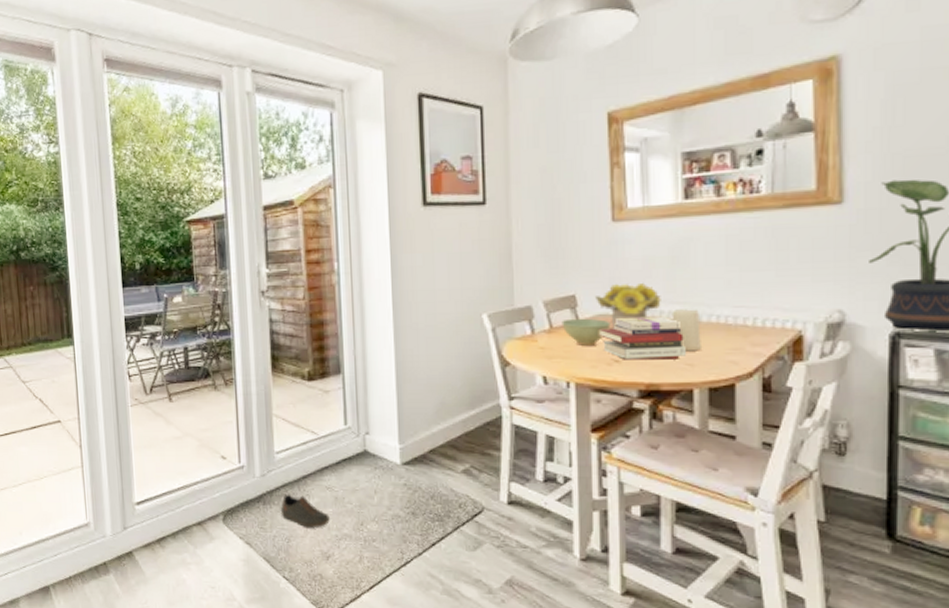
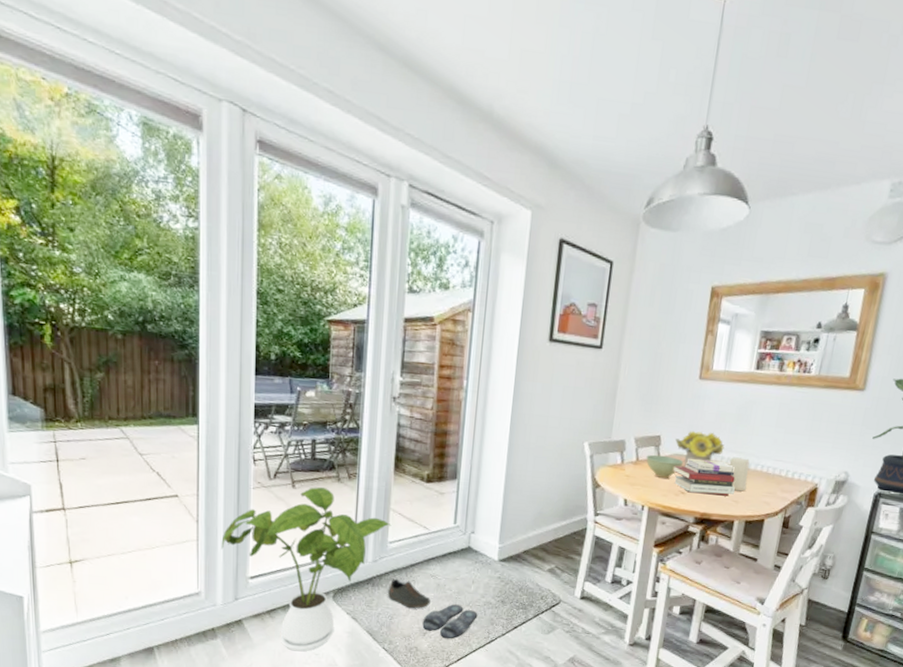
house plant: none [105,398,276,585] -> present [221,487,392,652]
slippers: none [324,520,386,563] -> present [422,604,478,639]

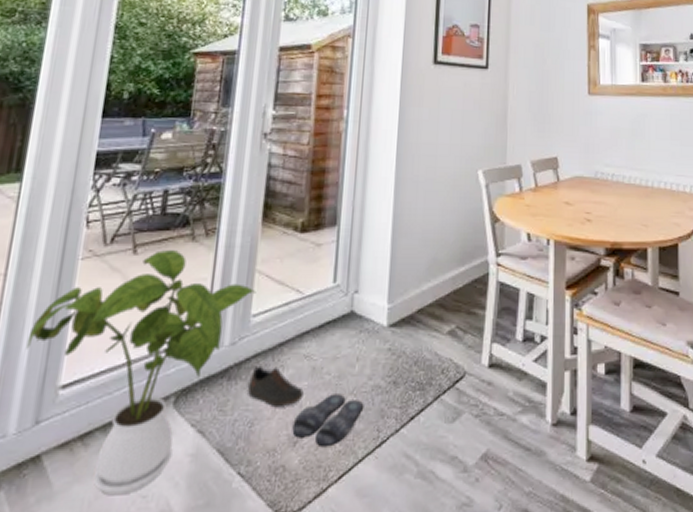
bowl: present [646,454,684,478] -> none [545,178,585,205]
books: present [672,457,736,496] -> none [574,179,642,220]
sunflower: present [675,431,725,467] -> none [573,149,624,191]
candle: present [729,457,750,492] -> none [631,175,653,213]

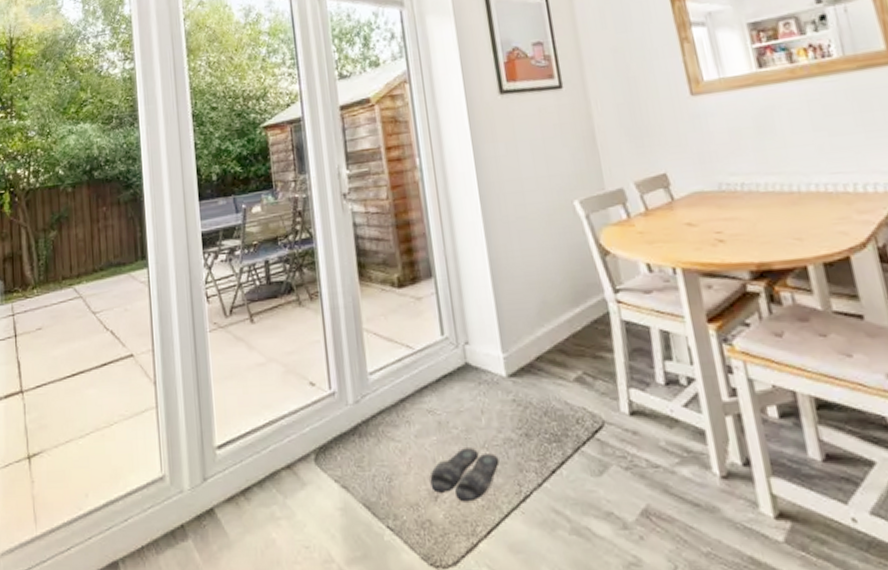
house plant: present [26,250,256,496] -> none [182,316,368,546]
shoe: present [247,365,304,406] -> none [378,422,435,461]

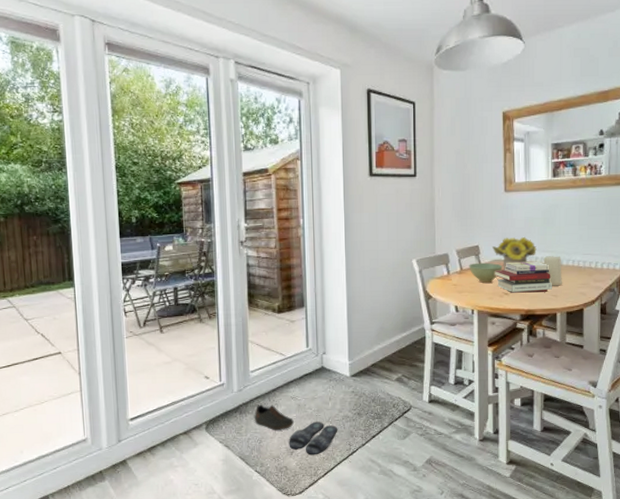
shoe: none [378,422,435,461] -> present [254,404,294,430]
bowl: none [656,197,708,227] -> present [469,262,503,283]
sunflower: none [687,155,756,207] -> present [493,236,537,271]
books: none [696,189,792,239] -> present [494,261,552,293]
candle: none [768,178,806,225] -> present [543,256,562,286]

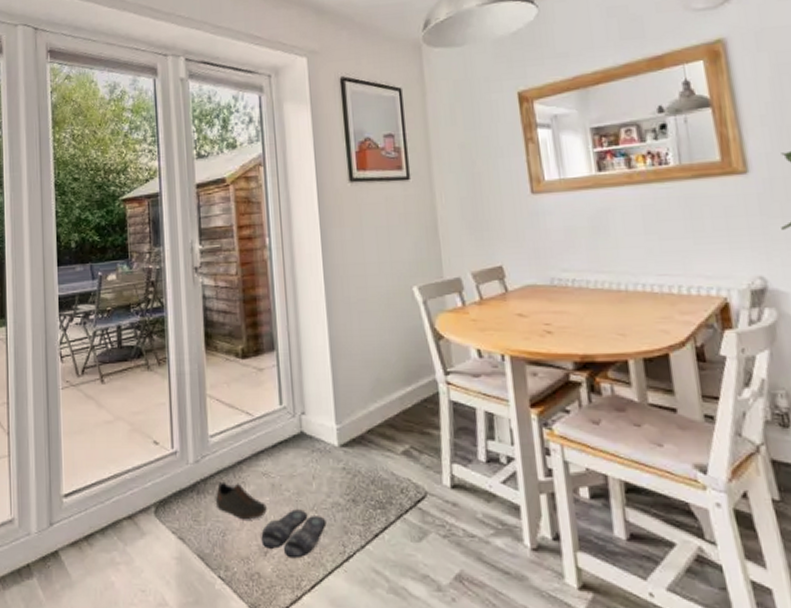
bowl: present [469,262,503,283] -> none [491,289,540,317]
sunflower: present [493,236,537,271] -> none [522,252,587,300]
books: present [494,261,552,293] -> none [528,286,617,331]
candle: present [543,256,562,286] -> none [598,278,631,321]

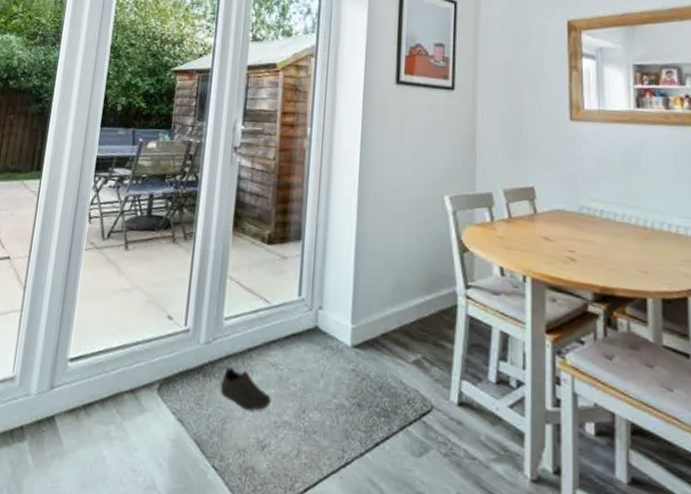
slippers: present [261,509,327,559] -> none [260,405,329,457]

